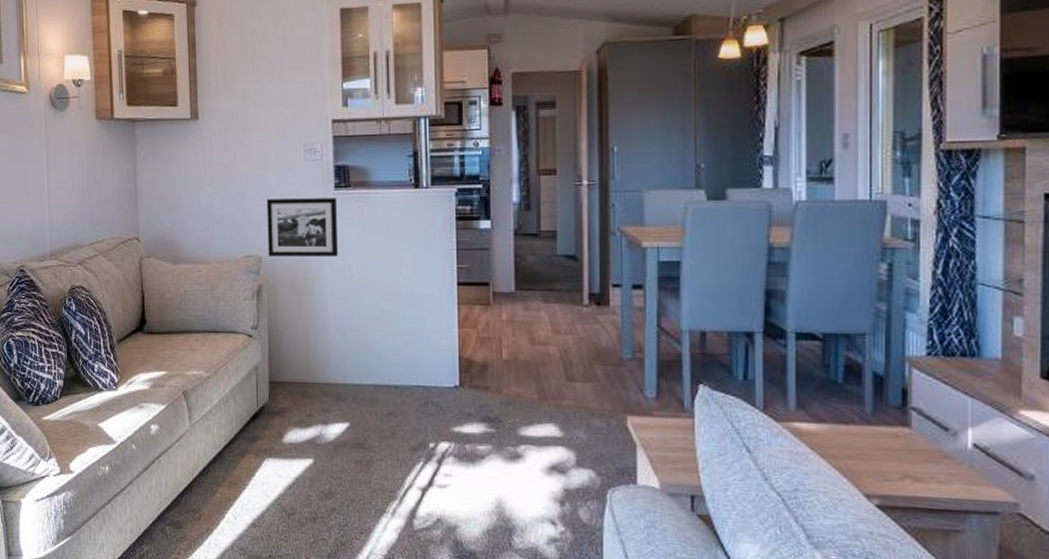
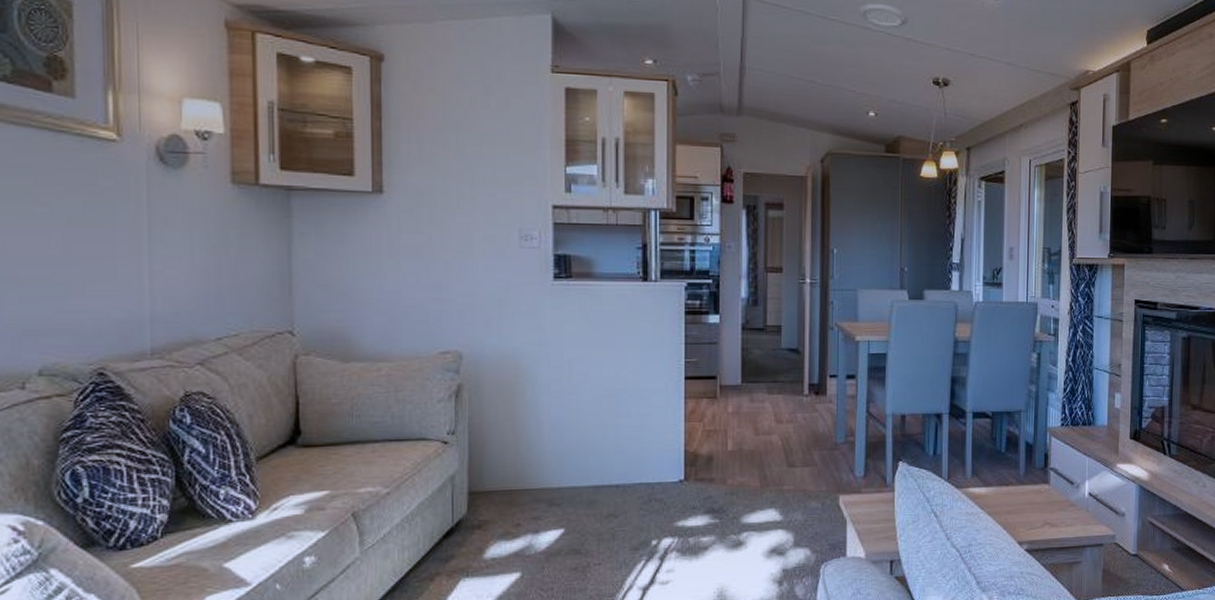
picture frame: present [266,198,338,256] -> none [470,288,555,352]

